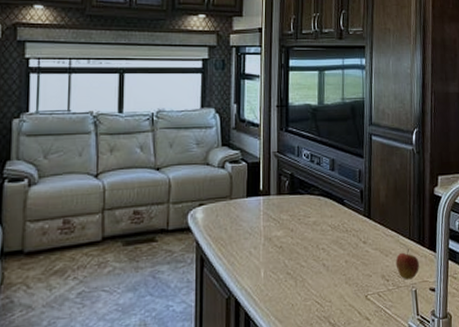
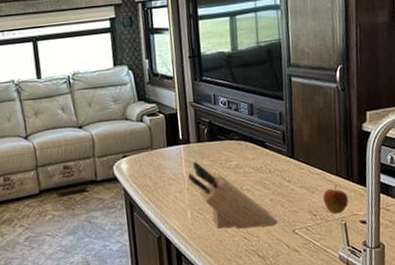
knife block: none [265,215,351,292] -> present [188,161,278,229]

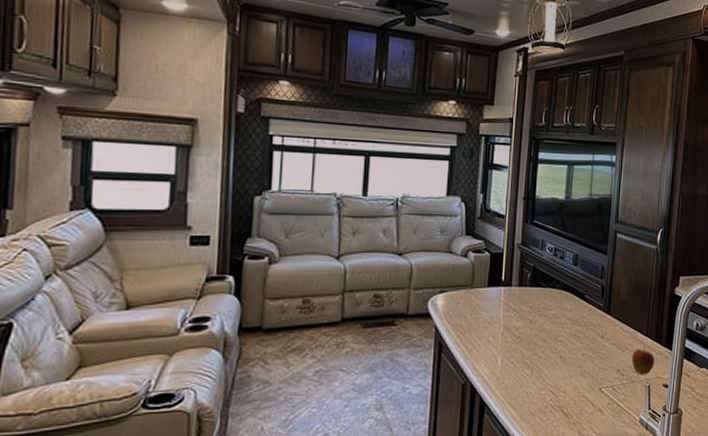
knife block: present [188,161,278,229] -> none [505,306,587,382]

